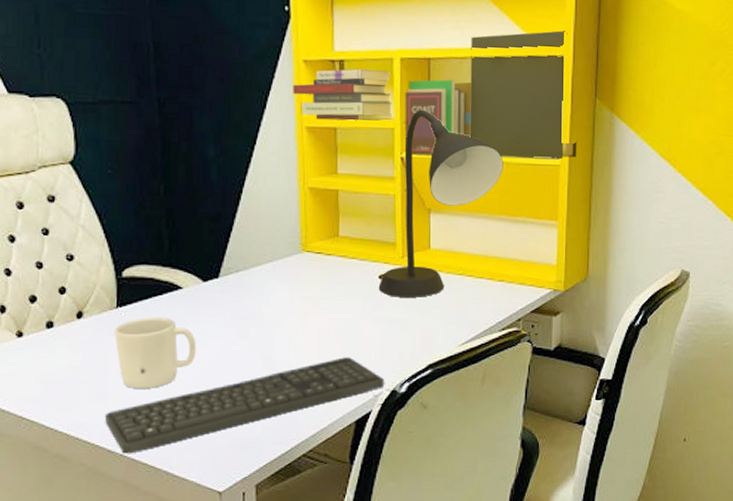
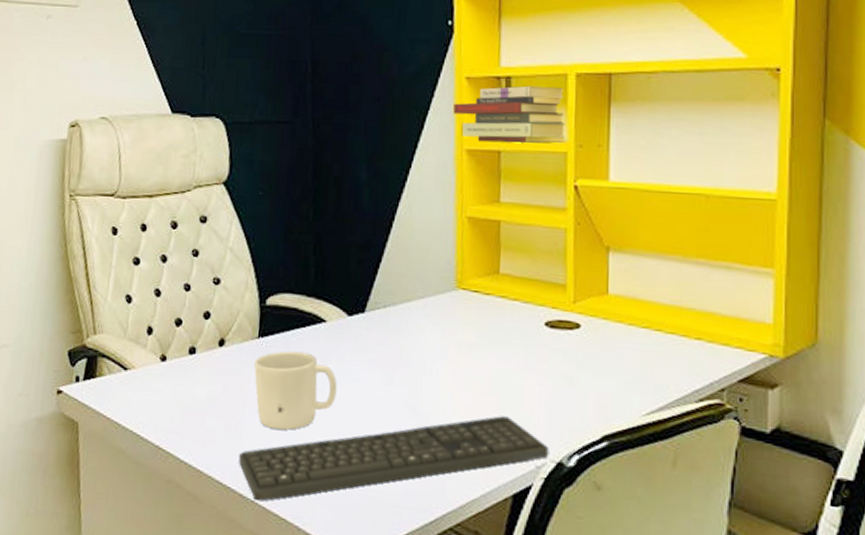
desk lamp: present [378,109,503,297] -> none [544,131,702,352]
books: present [405,79,471,155] -> none [579,96,662,184]
binder: present [469,30,578,158] -> none [659,38,800,192]

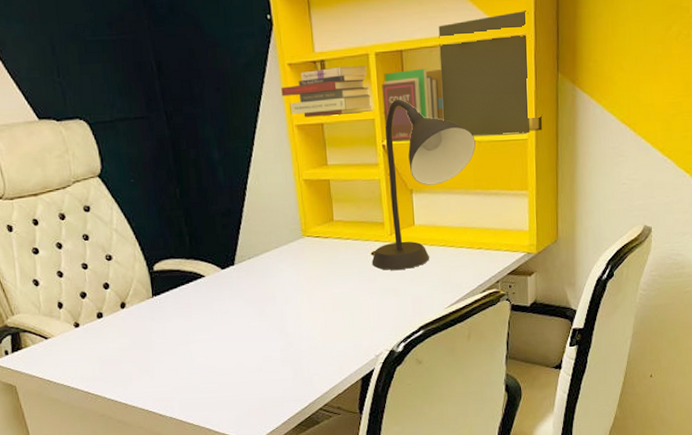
computer keyboard: present [238,416,549,502] -> none [153,325,384,417]
mug: present [254,351,337,430] -> none [153,302,222,363]
desk lamp: none [544,131,702,352] -> present [371,99,476,270]
books: none [579,96,662,184] -> present [382,68,444,142]
binder: none [659,38,800,192] -> present [438,11,543,136]

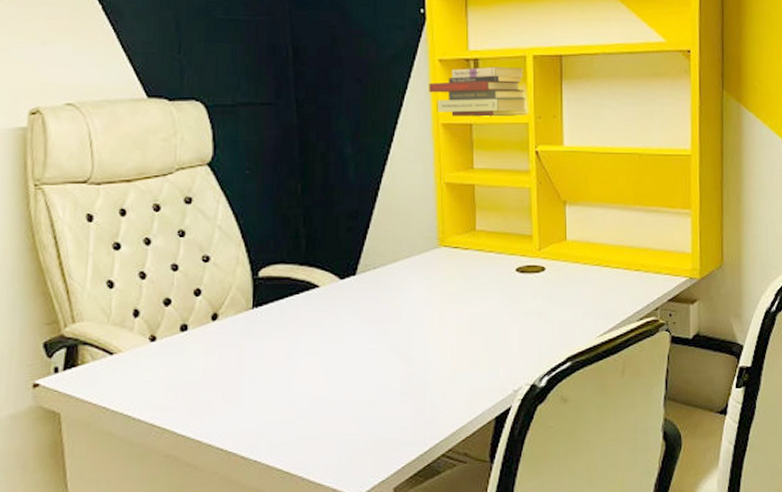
desk lamp: present [371,99,476,270] -> none [516,104,636,290]
books: present [382,68,444,142] -> none [538,75,603,149]
binder: present [438,11,543,136] -> none [601,26,707,148]

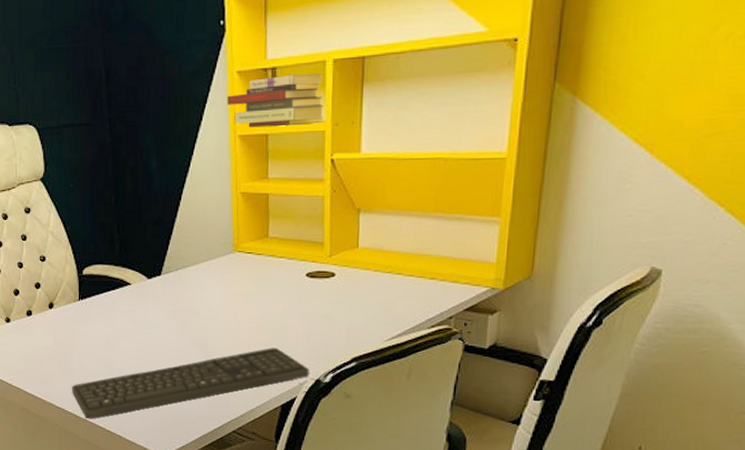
computer keyboard: none [238,352,524,460] -> present [71,348,310,419]

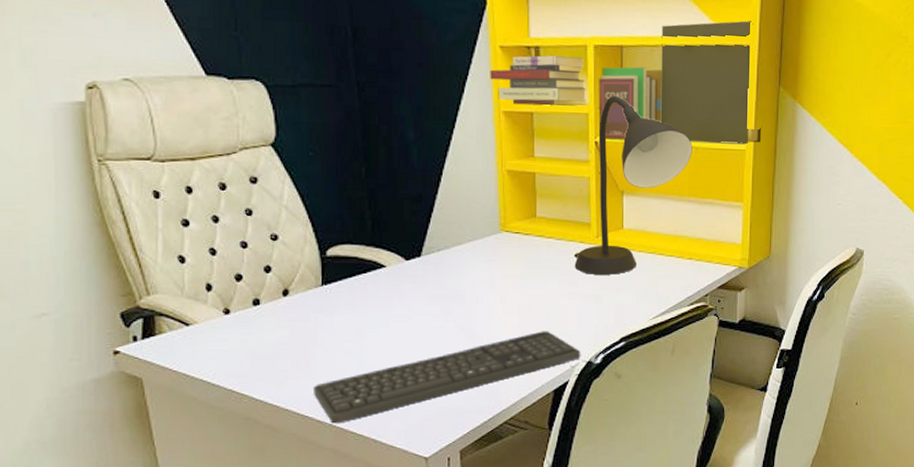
desk lamp: none [305,109,441,294] -> present [574,95,692,275]
books: none [335,76,409,156] -> present [598,66,662,140]
binder: none [404,10,529,152] -> present [660,20,762,144]

